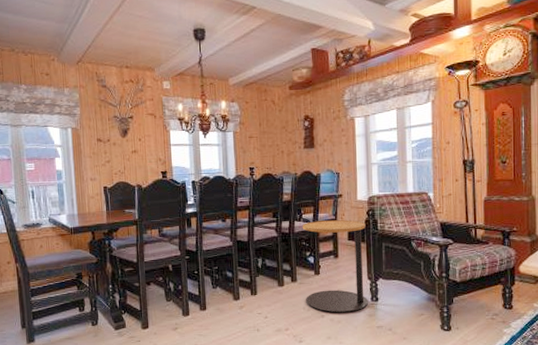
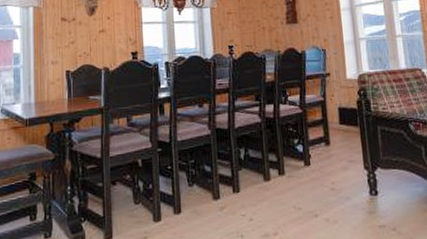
side table: present [302,220,368,313] -> none [288,101,367,212]

